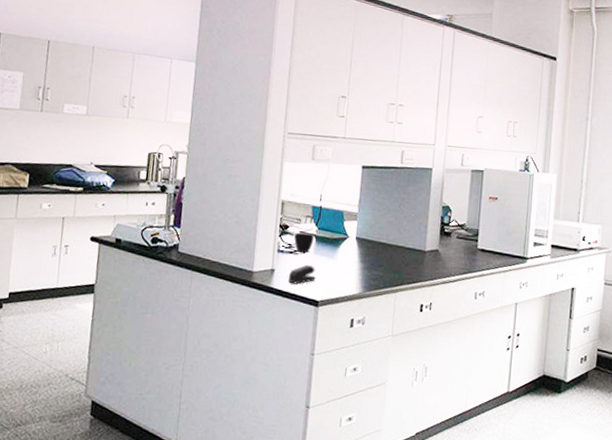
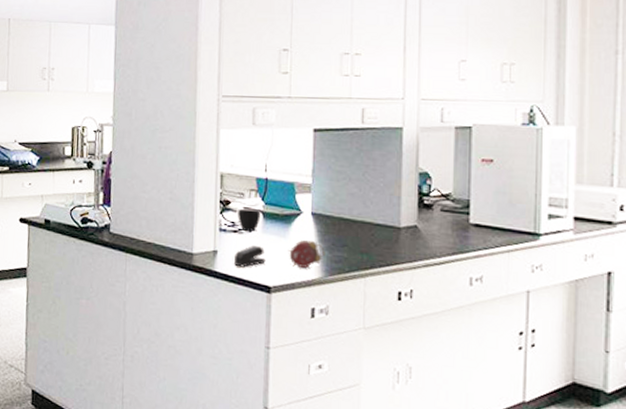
alarm clock: none [335,261,365,285] -> present [288,240,325,268]

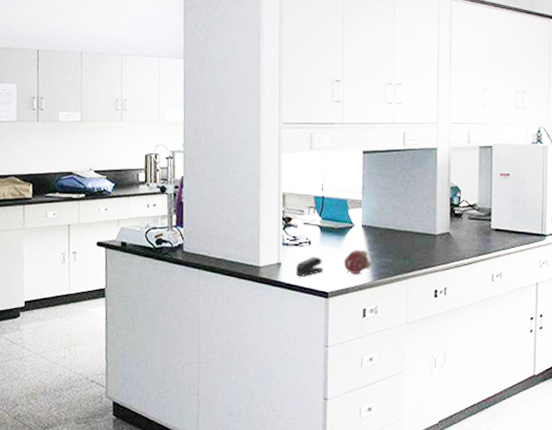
cup: present [238,208,261,231] -> none [298,224,319,244]

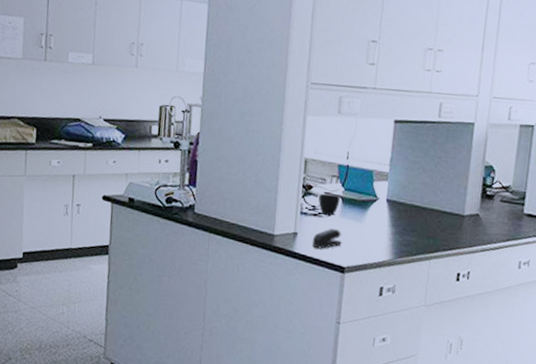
cup: none [298,224,319,244] -> present [318,193,340,215]
alarm clock: present [342,250,374,274] -> none [363,225,396,250]

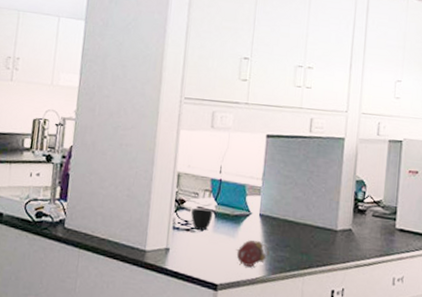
stapler: present [312,229,342,249] -> none [185,244,215,265]
alarm clock: none [363,225,396,250] -> present [236,240,270,267]

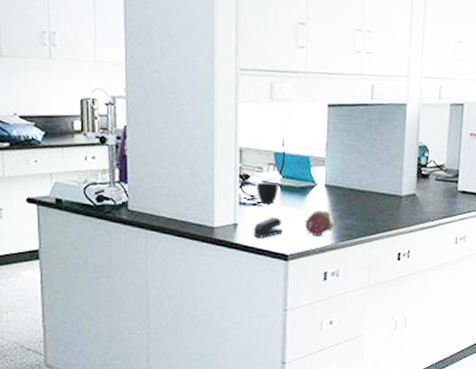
stapler: none [185,244,215,265] -> present [254,217,283,238]

